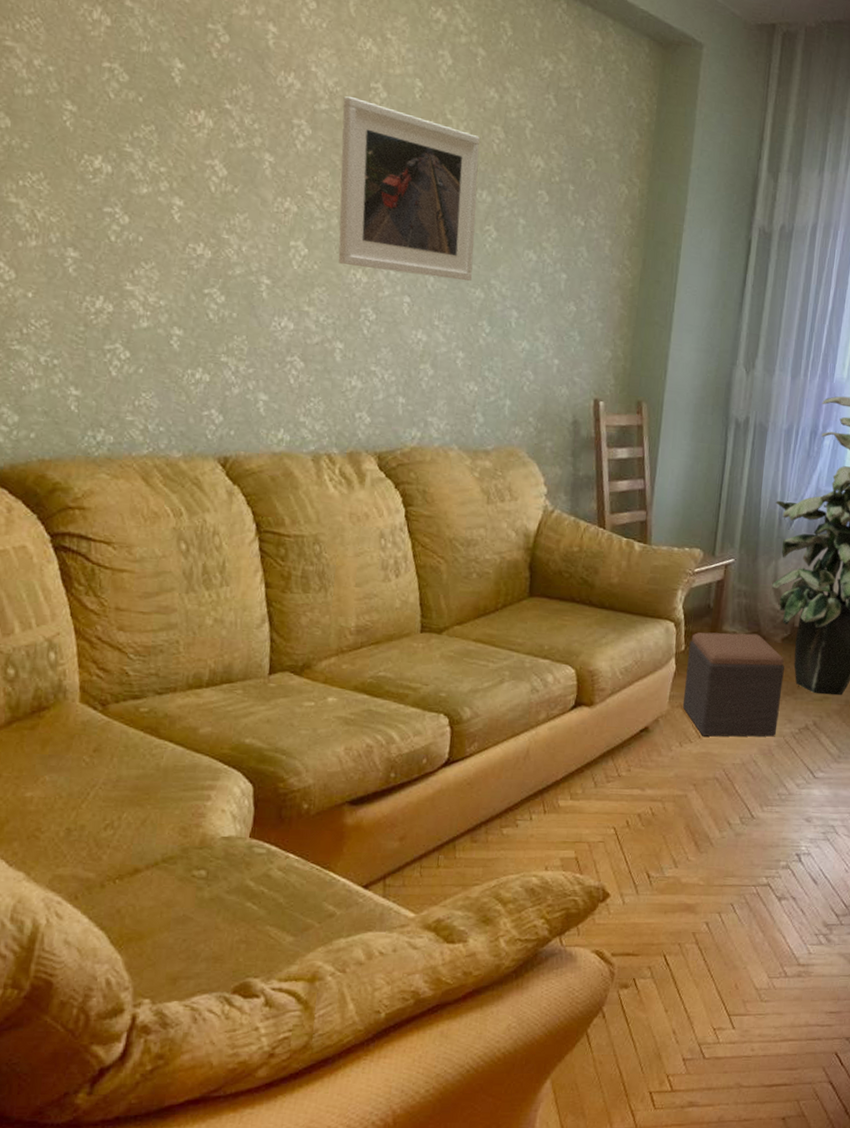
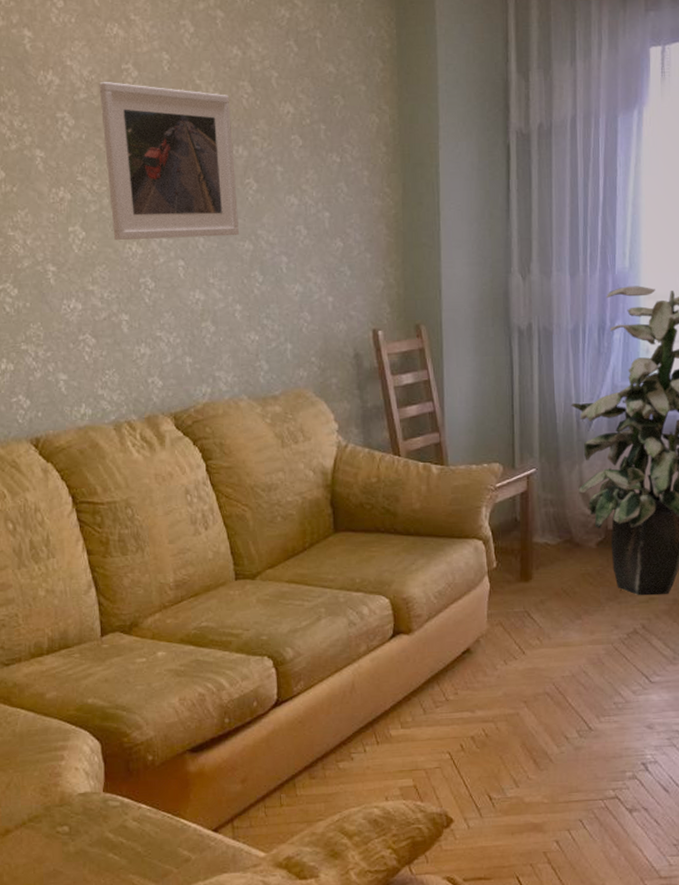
footstool: present [682,632,784,737] -> none [501,542,604,652]

